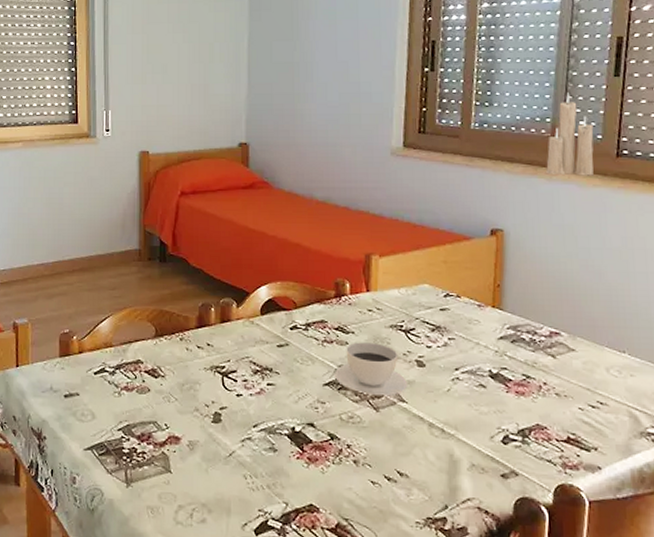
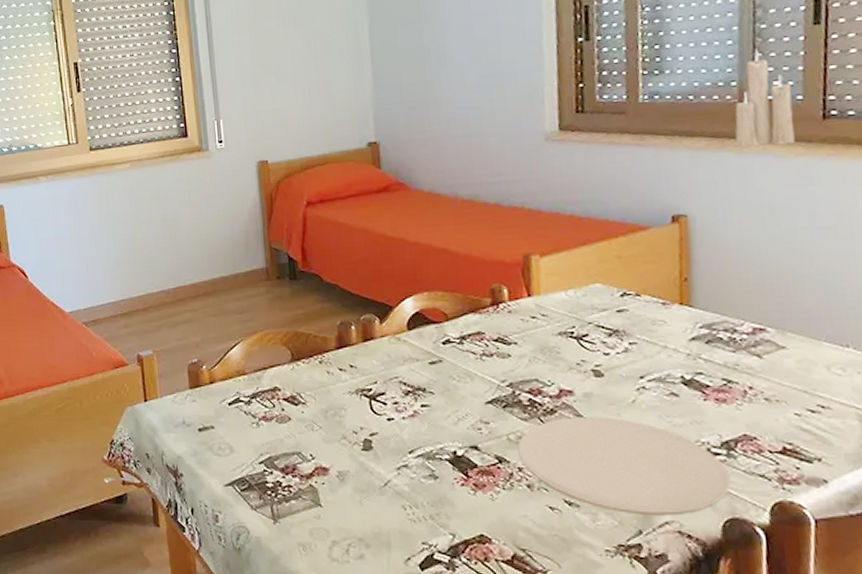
teacup: present [335,342,408,396] -> none [498,353,585,412]
plate: none [348,401,524,493] -> present [517,417,731,516]

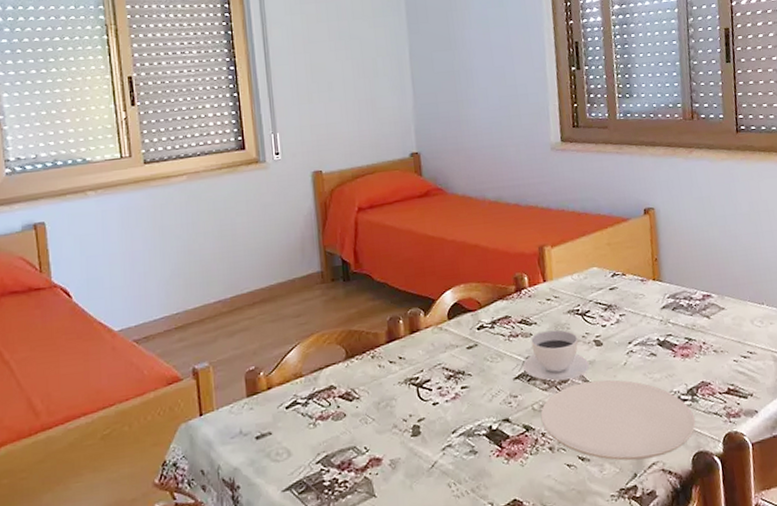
teacup: none [498,353,585,412] -> present [523,329,590,381]
candle: present [734,49,795,148] -> none [681,80,721,155]

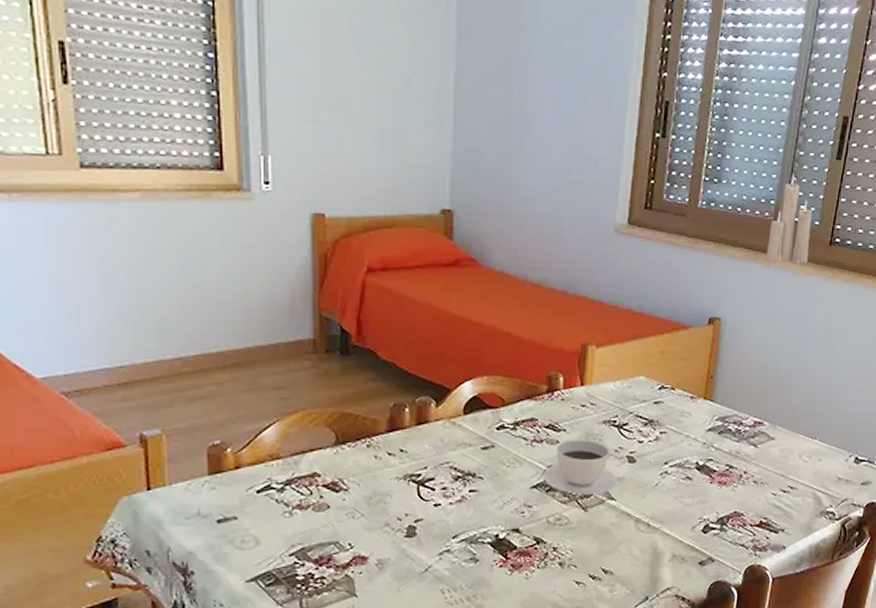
plate: present [540,379,696,461] -> none [555,499,720,584]
candle: none [681,80,721,155] -> present [764,173,813,264]

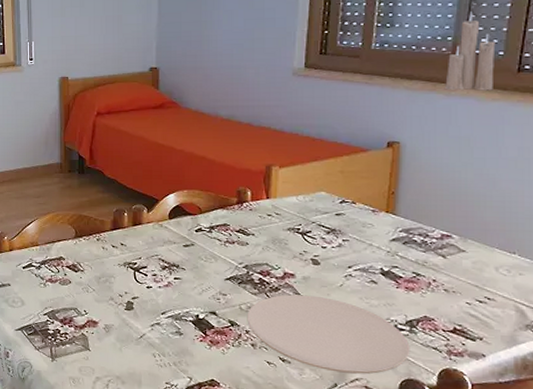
teacup: present [544,440,618,496] -> none [236,243,303,290]
plate: none [555,499,720,584] -> present [247,294,410,374]

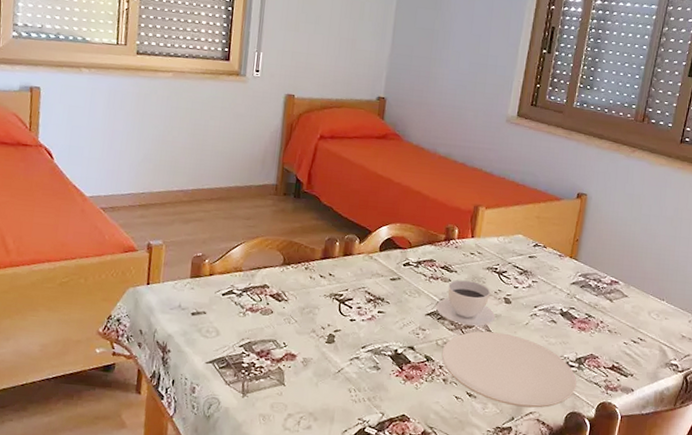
teacup: none [236,243,303,290] -> present [436,280,496,327]
candle: present [444,11,496,91] -> none [625,85,667,157]

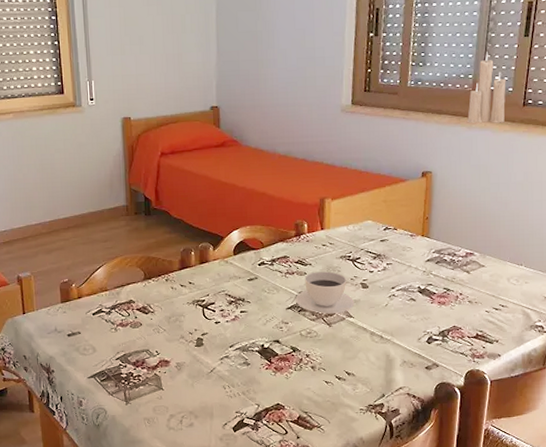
plate: present [441,331,577,408] -> none [307,316,443,384]
candle: none [625,85,667,157] -> present [466,52,506,124]

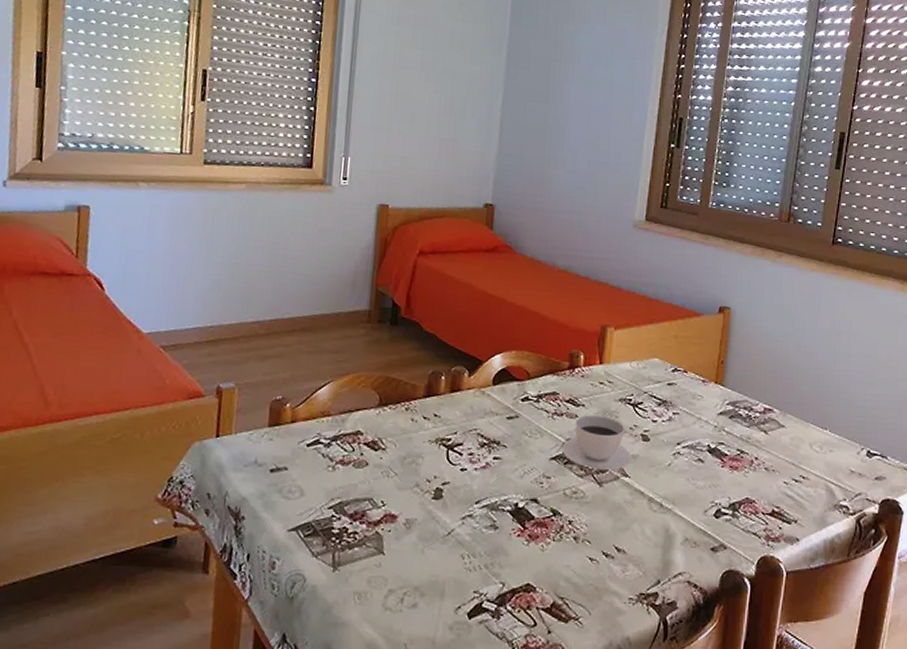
candle: present [466,52,506,124] -> none [771,180,815,261]

